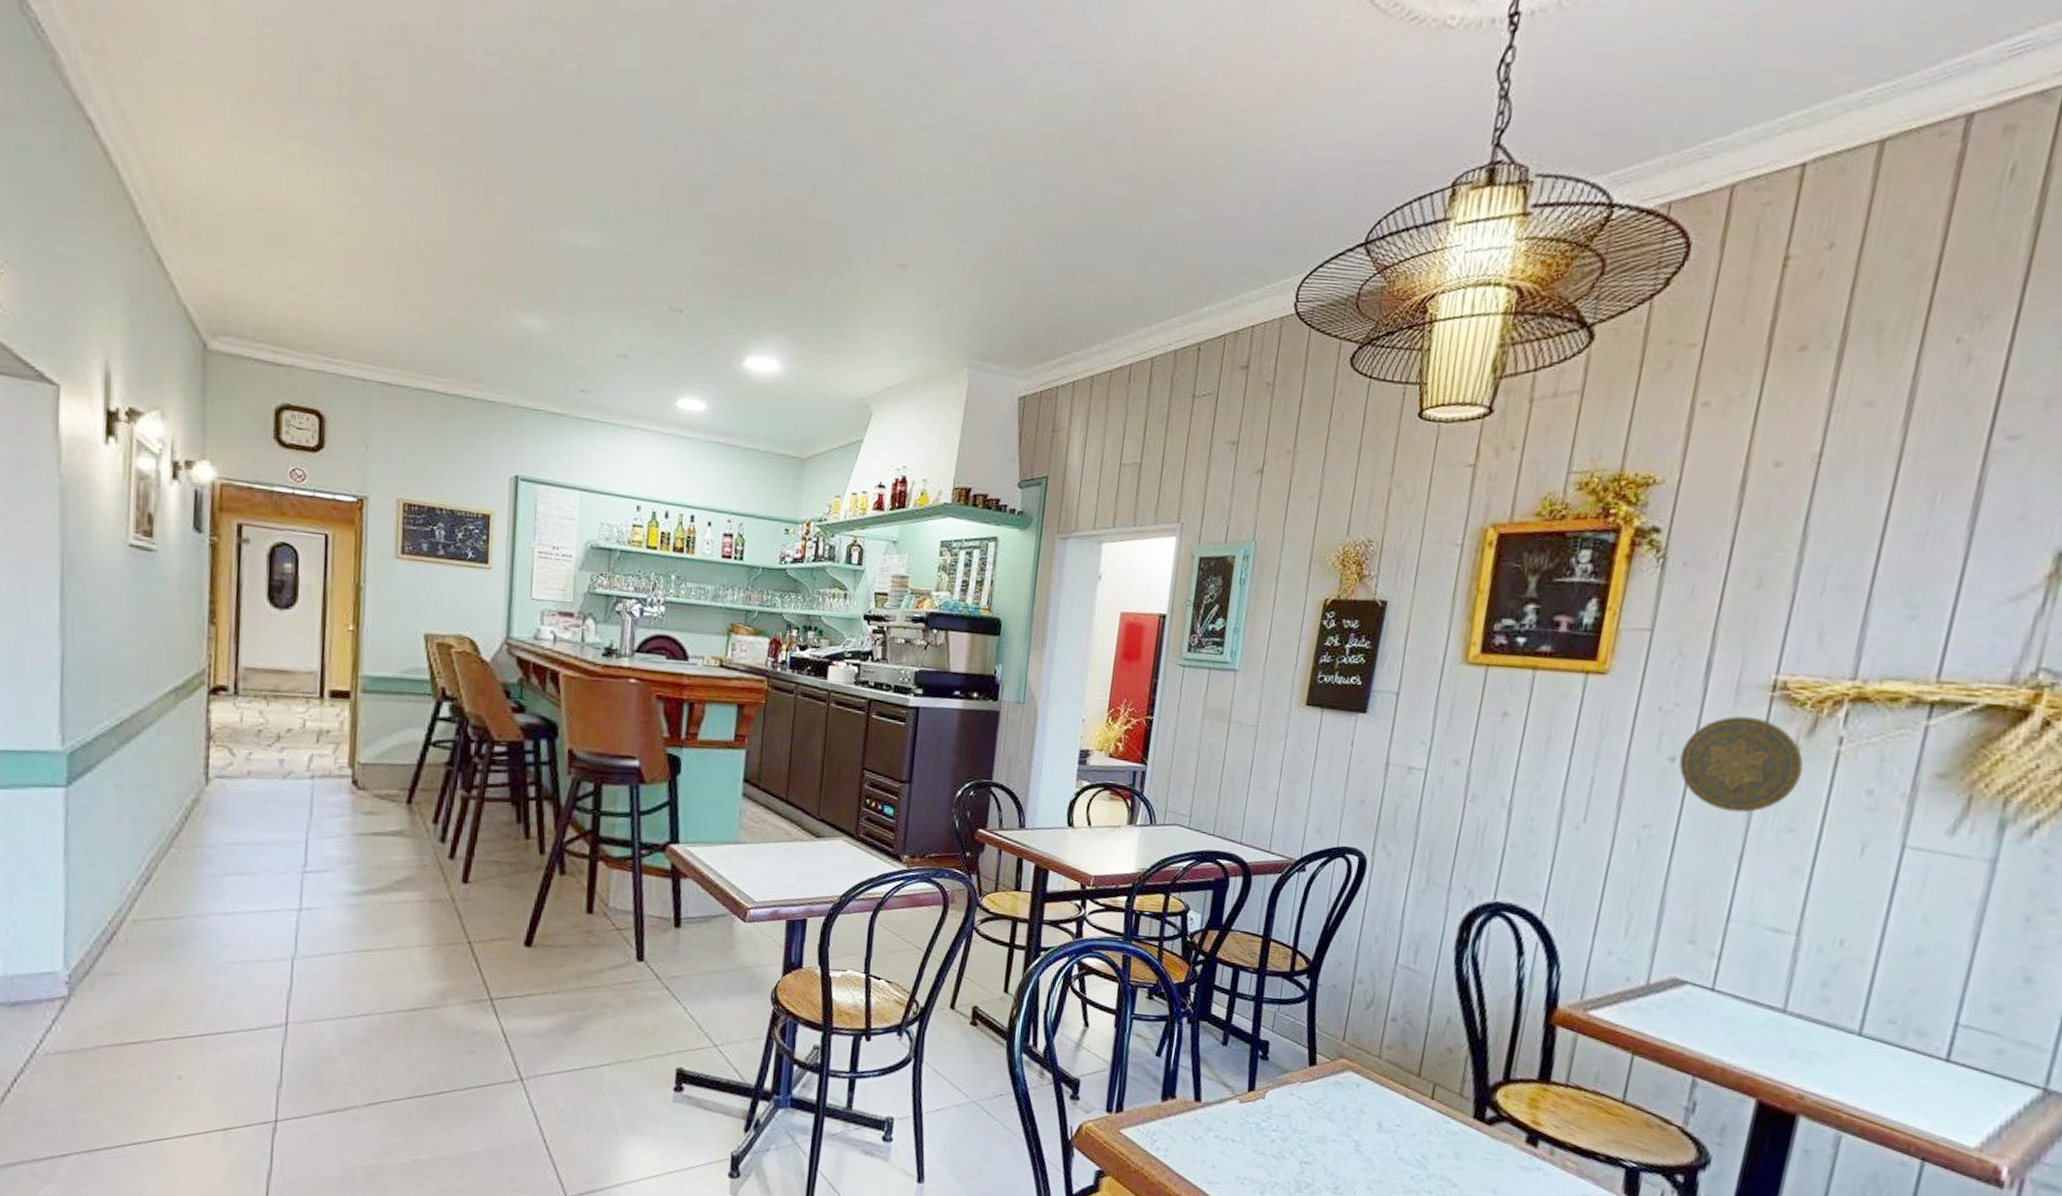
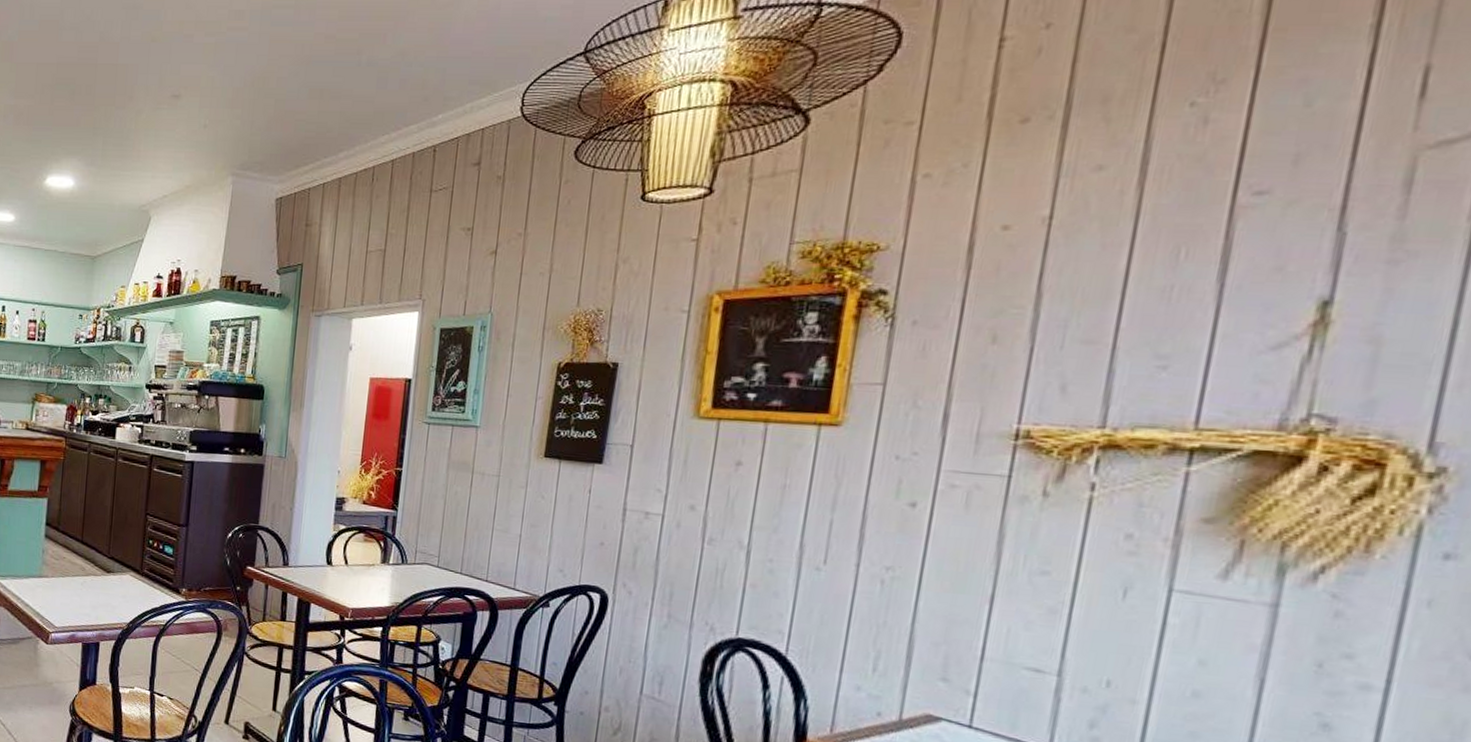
decorative plate: present [1679,716,1804,813] -> none [920,463,1054,556]

